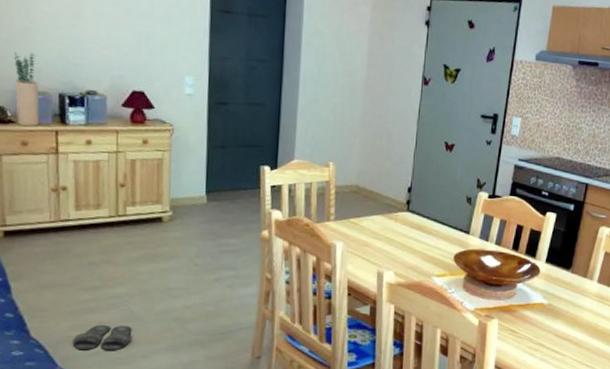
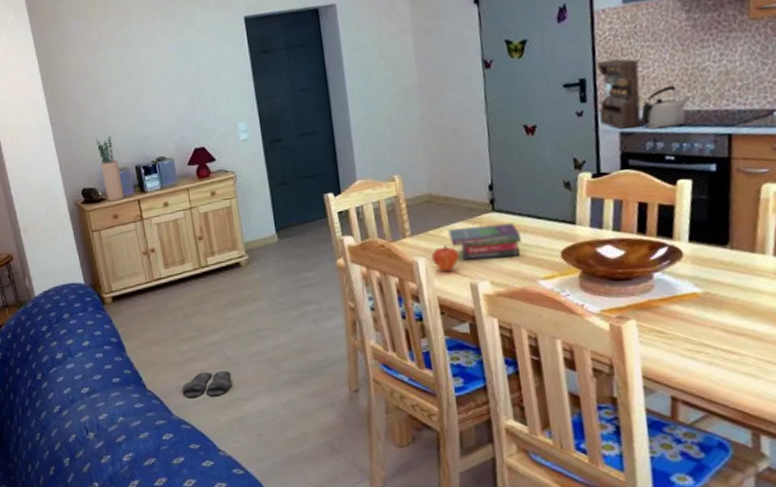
fruit: none [349,233,373,259] -> present [431,245,459,272]
books: none [367,221,426,254] -> present [448,223,521,260]
spice rack: none [502,103,537,163] -> present [597,58,641,129]
kettle: none [531,135,568,170] -> present [641,84,691,130]

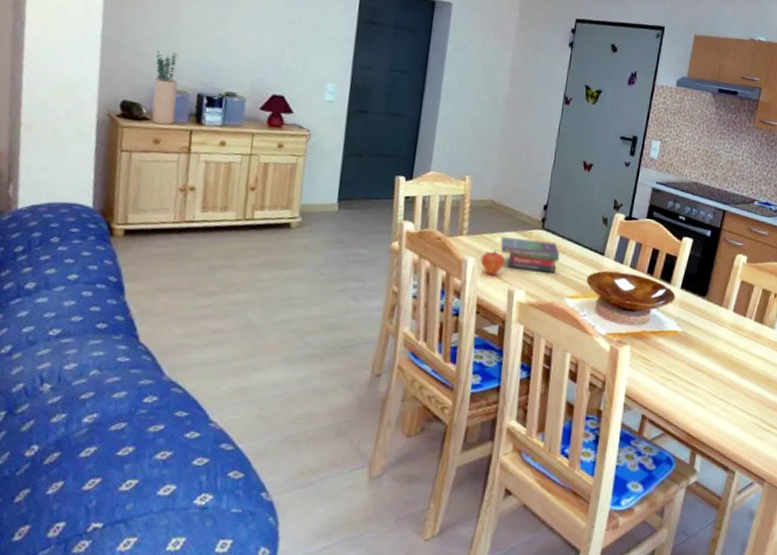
slippers: present [182,370,233,399] -> none [183,332,249,362]
spice rack: present [597,58,641,129] -> none [640,126,677,187]
kettle: present [641,84,691,130] -> none [668,160,706,195]

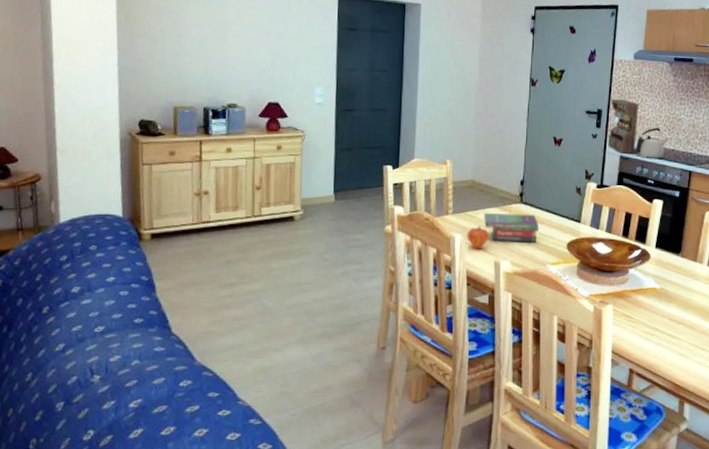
vase: present [151,50,179,126] -> none [165,72,187,139]
spice rack: none [640,126,677,187] -> present [608,99,638,154]
kettle: none [668,160,706,195] -> present [635,127,670,159]

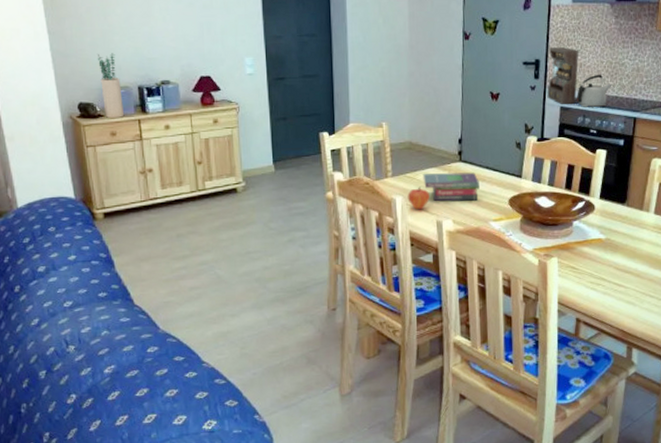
vase: none [165,72,187,139] -> present [97,53,125,119]

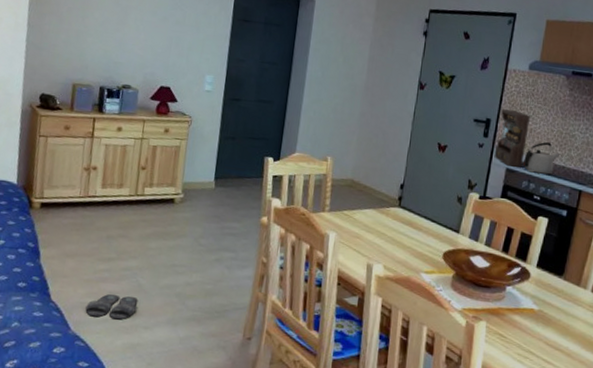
vase: present [97,53,125,119] -> none [63,50,85,115]
slippers: none [170,288,222,314] -> present [85,293,138,320]
fruit: present [407,187,430,210] -> none [341,226,364,250]
books: present [423,172,480,201] -> none [359,214,416,249]

